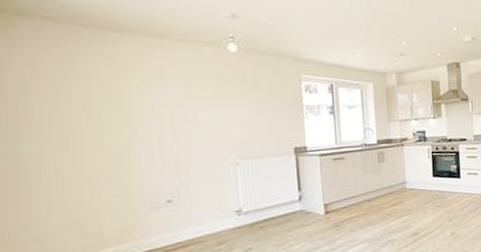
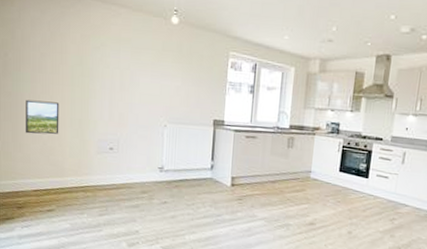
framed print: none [32,158,90,205] -> present [26,99,60,135]

